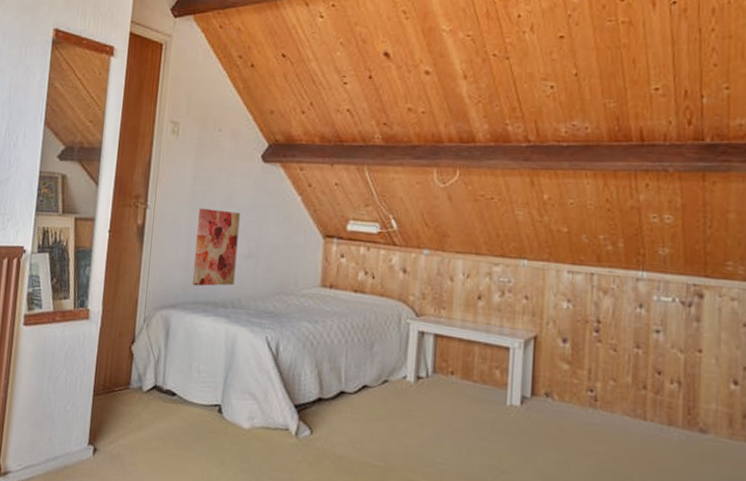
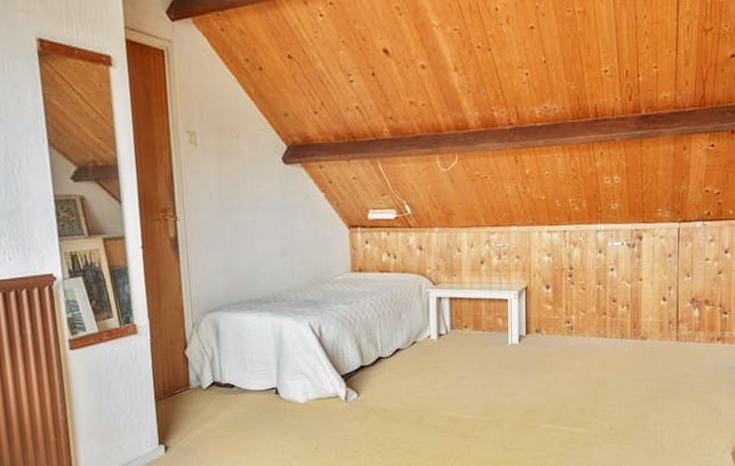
wall art: present [193,208,240,287] -> none [229,213,274,288]

